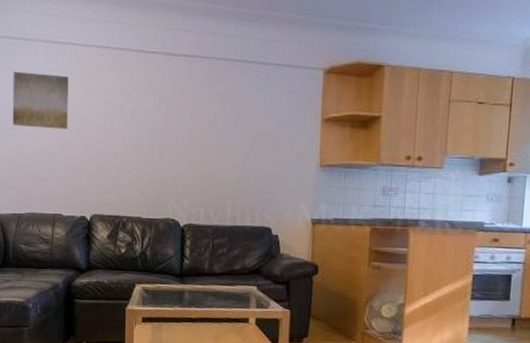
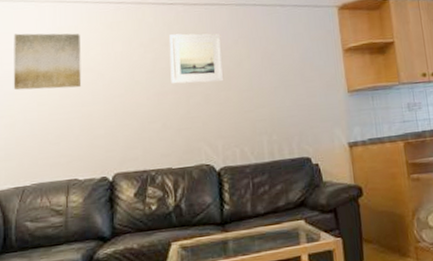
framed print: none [147,85,198,140] -> present [169,33,224,84]

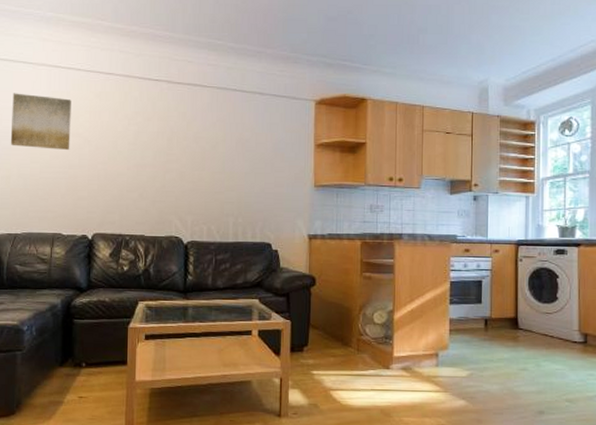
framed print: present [169,33,224,84] -> none [150,110,200,161]

